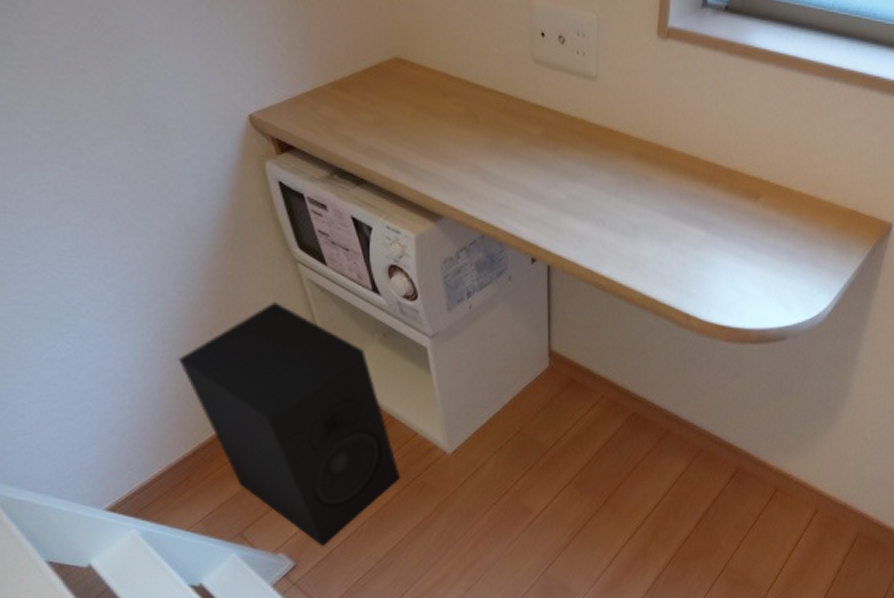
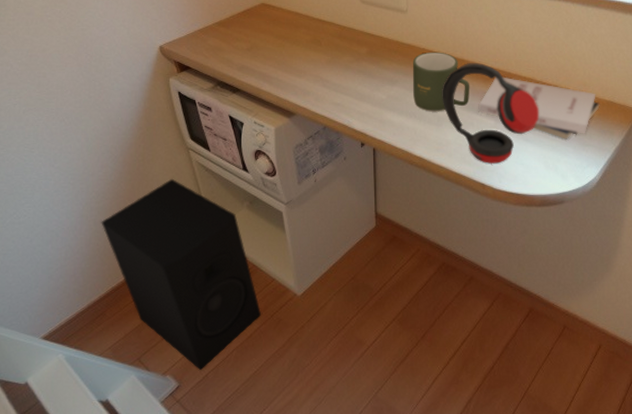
mug: none [601,136,677,219] -> present [412,52,470,112]
headphones: none [639,153,764,288] -> present [442,63,539,164]
books: none [684,174,840,259] -> present [477,77,600,140]

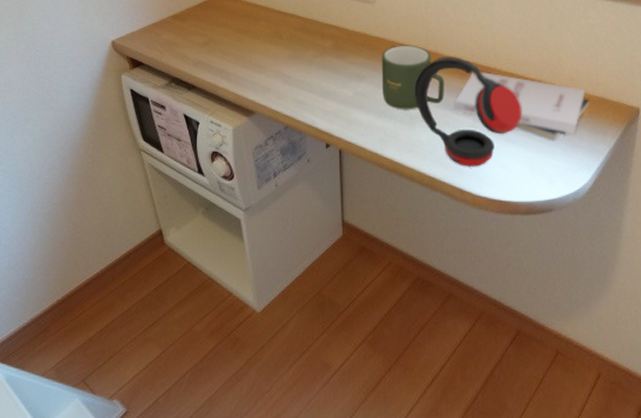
speaker: present [101,178,261,370] -> none [46,182,217,394]

